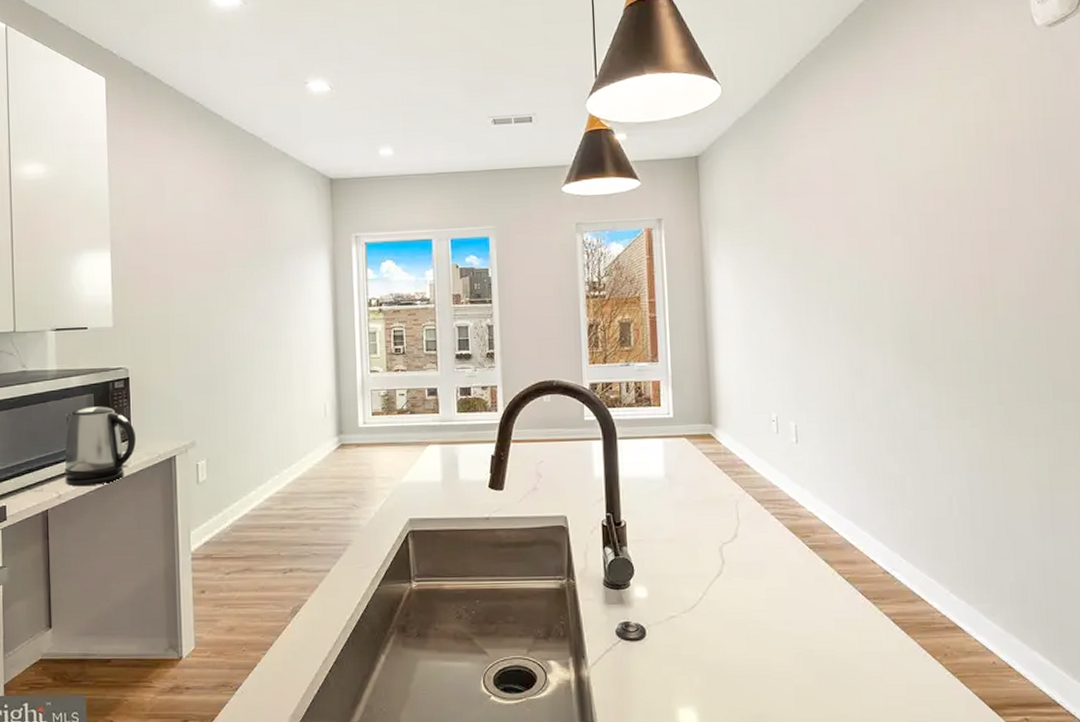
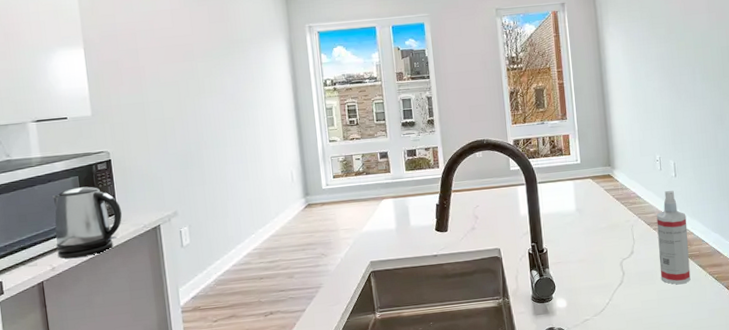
spray bottle: none [769,459,813,583] -> present [656,190,691,285]

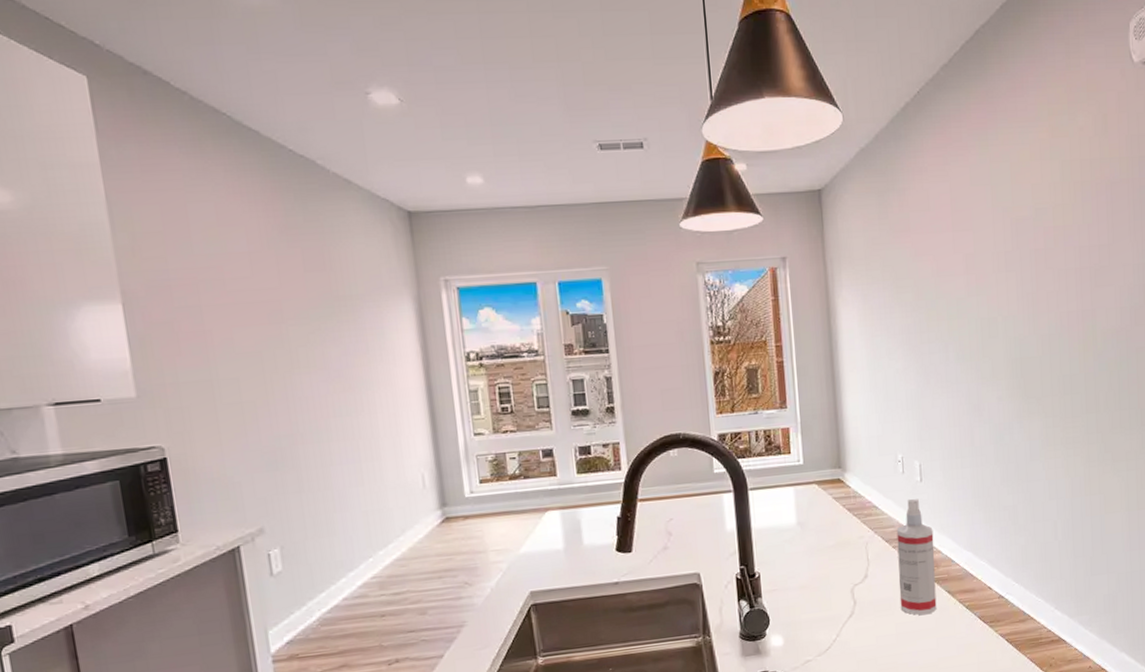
kettle: present [52,186,123,259] -> none [82,494,185,594]

